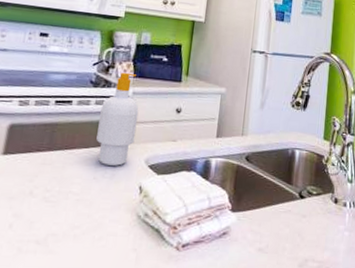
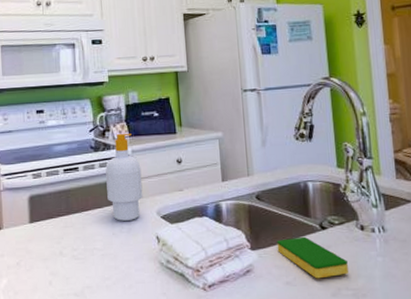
dish sponge: none [256,203,318,248] -> present [277,236,348,279]

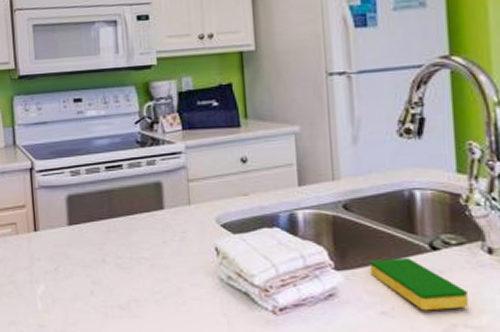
soap bottle: present [105,133,143,221] -> none [154,125,199,228]

